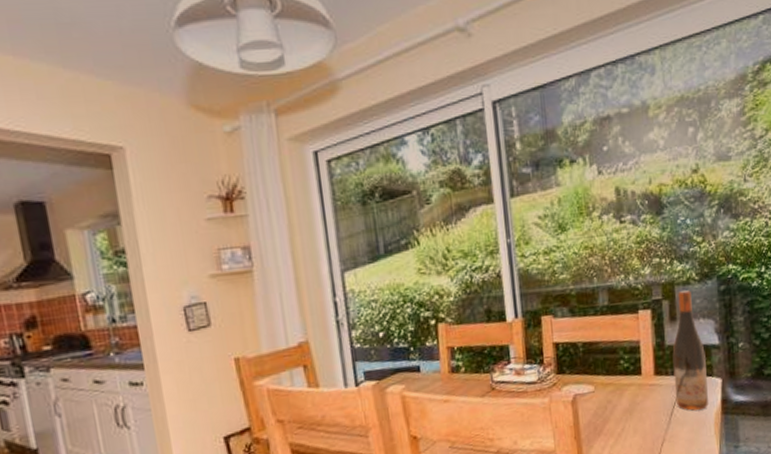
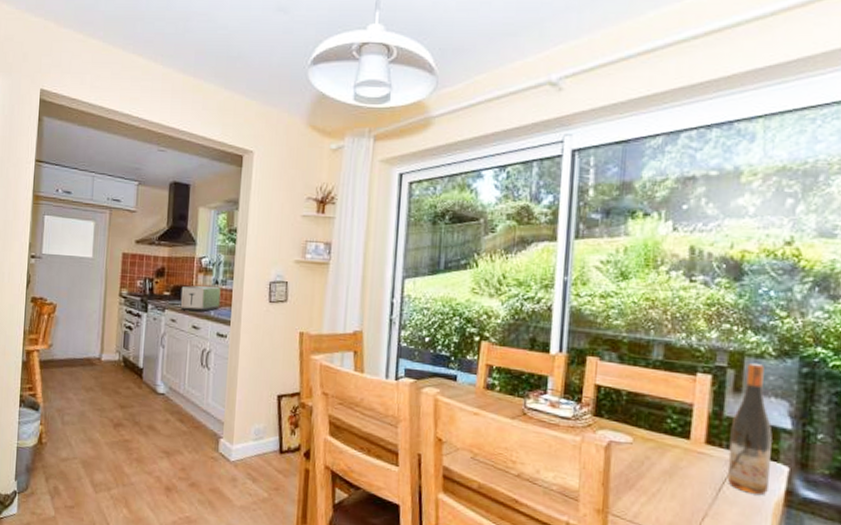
toaster: none [66,325,125,366] -> present [180,285,221,312]

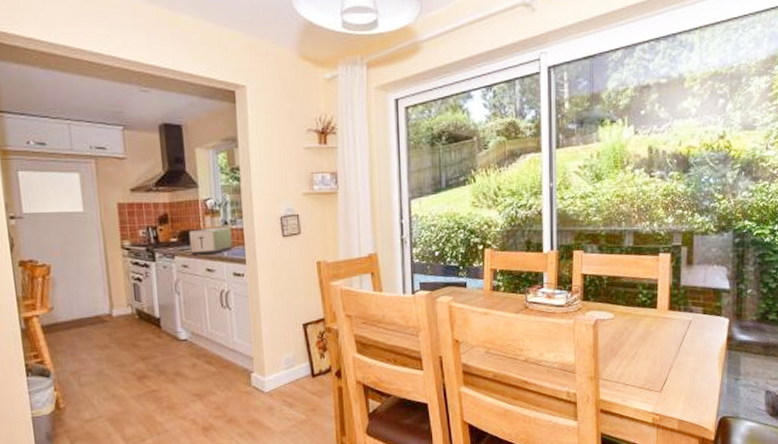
wine bottle: present [726,362,773,495] -> none [685,239,716,344]

